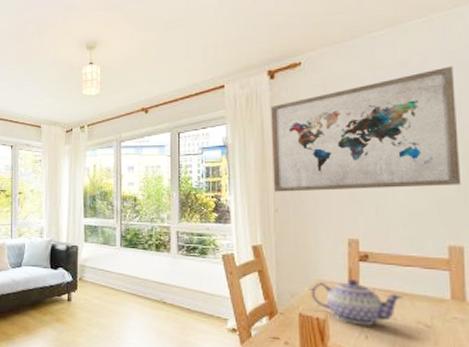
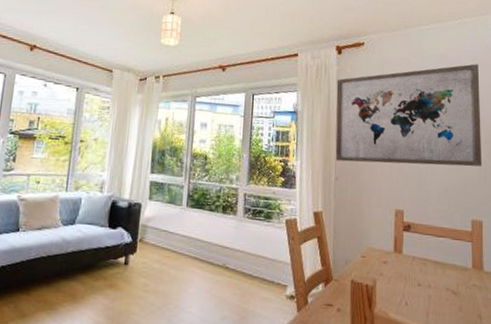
teapot: present [310,279,404,326] -> none [362,248,437,293]

